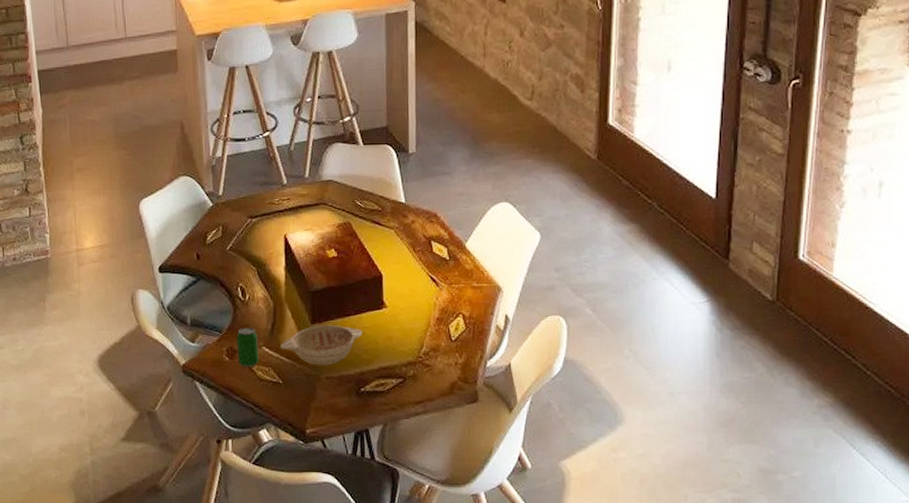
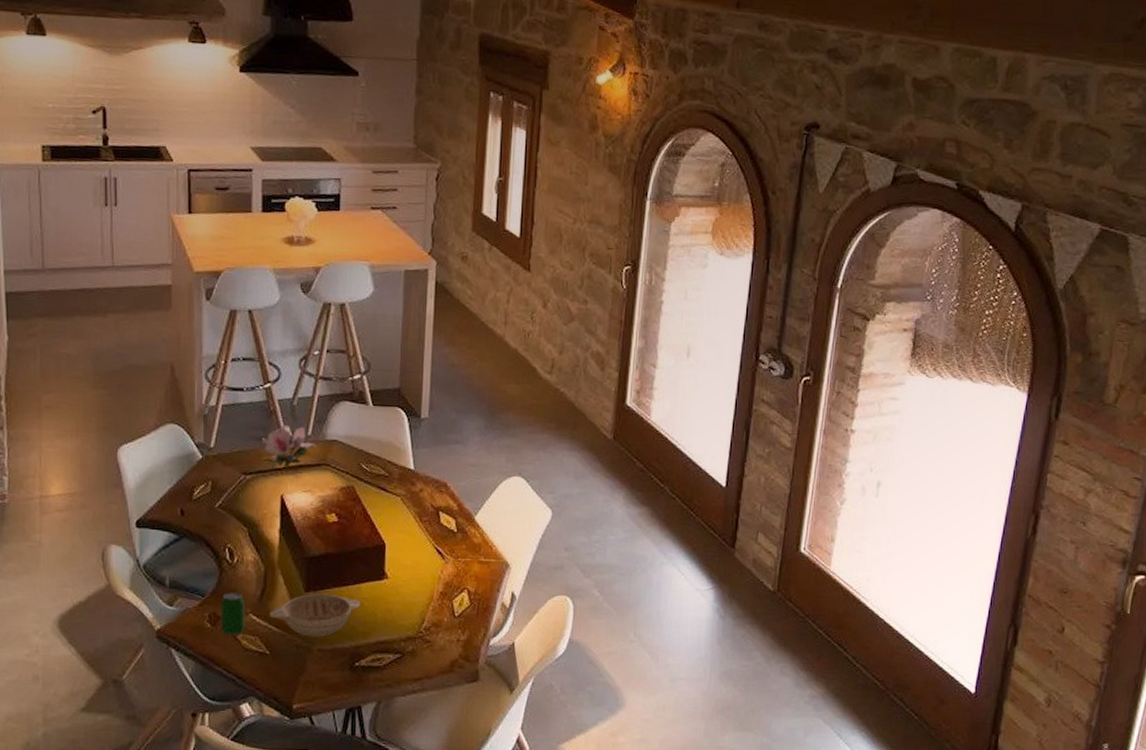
flower: none [264,169,314,214] -> present [262,424,317,473]

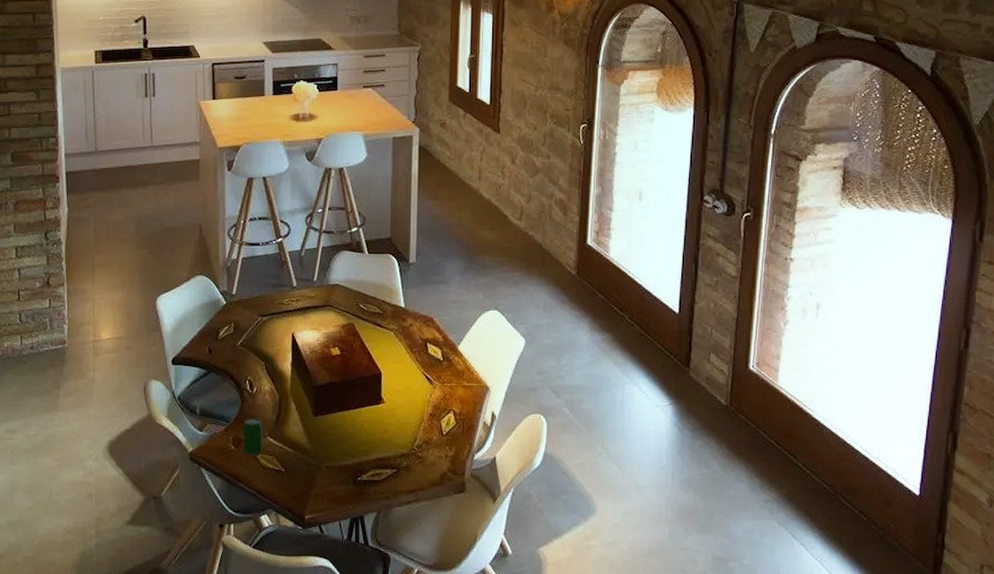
flower: present [262,424,317,473] -> none [276,272,321,314]
decorative bowl: present [269,593,360,637] -> none [283,417,361,456]

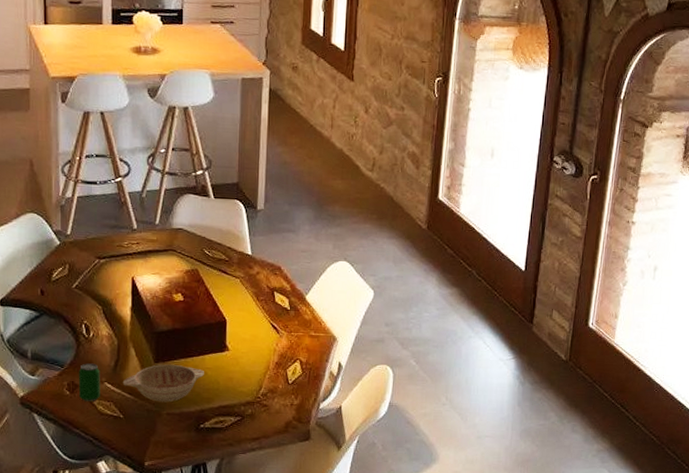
decorative bowl: none [283,417,361,456] -> present [122,364,204,403]

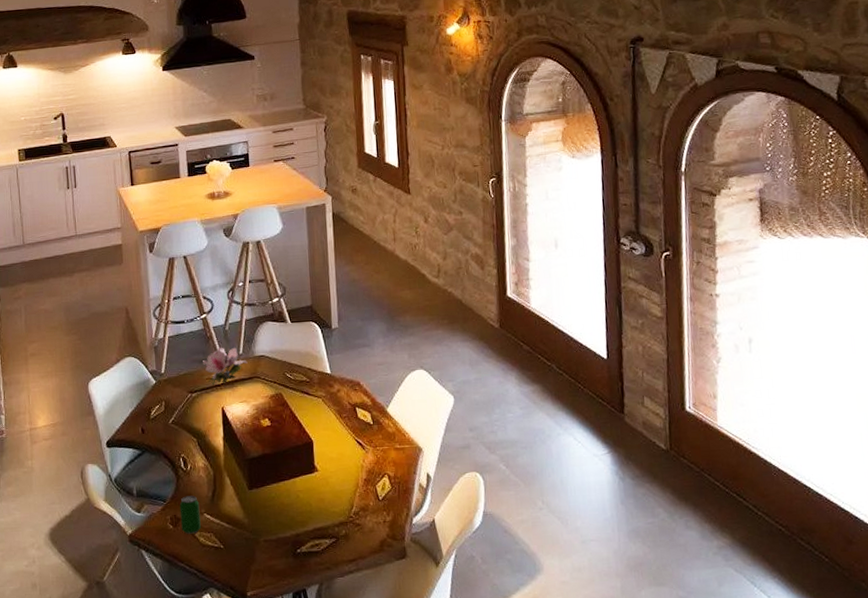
flower: none [114,214,164,257] -> present [203,347,248,388]
decorative bowl: present [122,364,204,403] -> none [220,489,296,530]

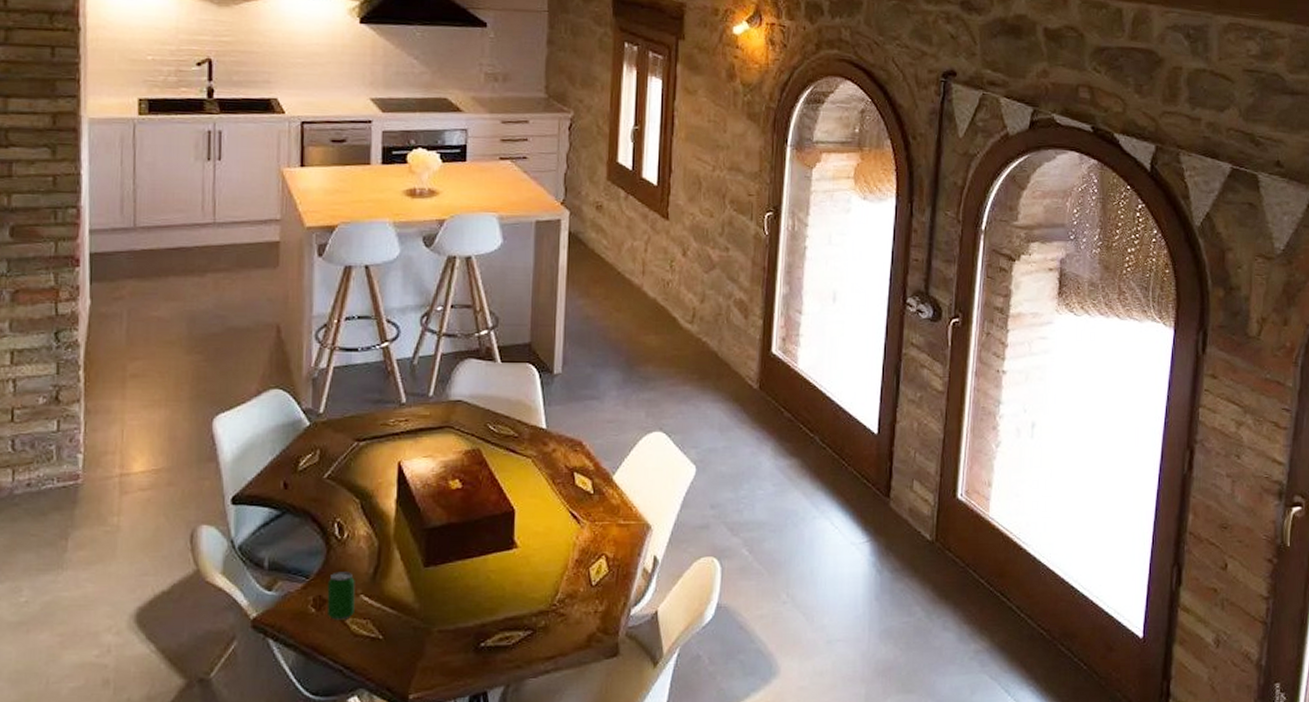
flower: present [203,347,248,388] -> none [378,385,439,437]

